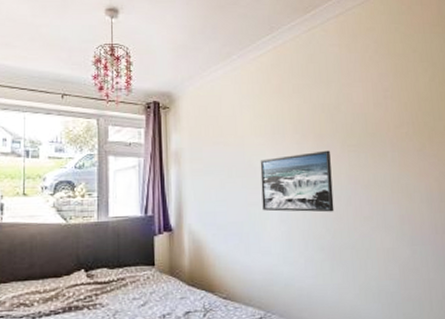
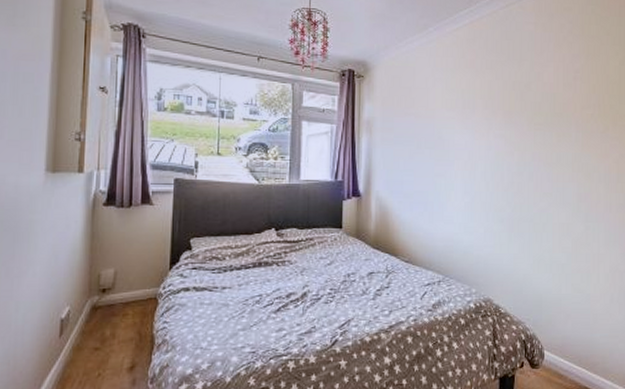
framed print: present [260,150,334,212] -> none [448,127,517,187]

